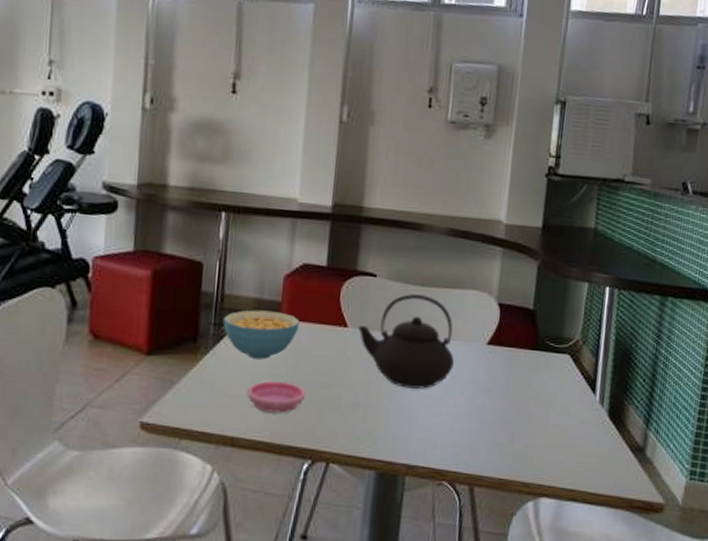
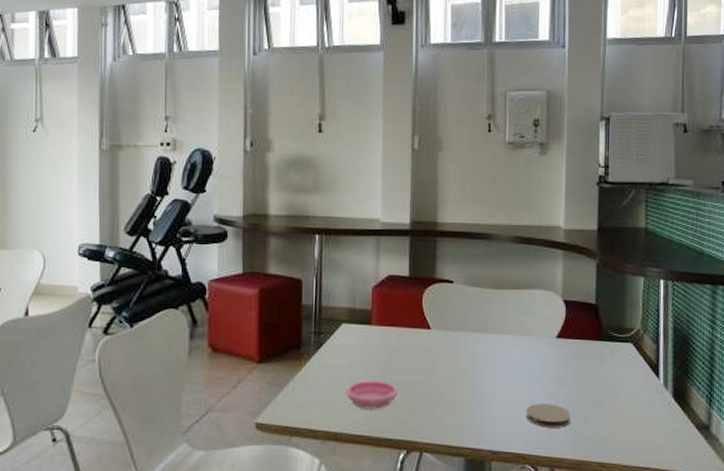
cereal bowl: present [223,310,300,359] -> none [322,318,389,362]
teapot: present [358,294,454,389] -> none [441,296,528,381]
coaster: none [447,415,497,443] -> present [526,403,571,428]

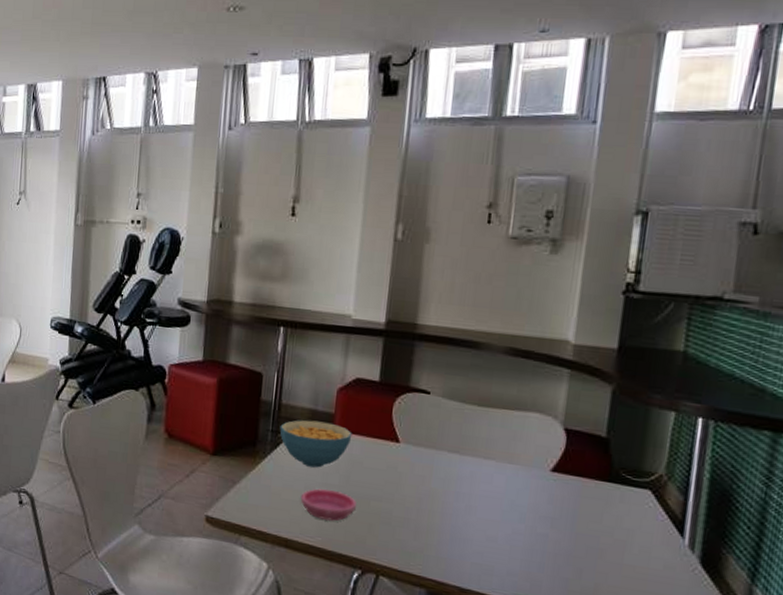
cereal bowl: none [322,318,389,362] -> present [279,420,352,468]
coaster: present [526,403,571,428] -> none [504,543,562,576]

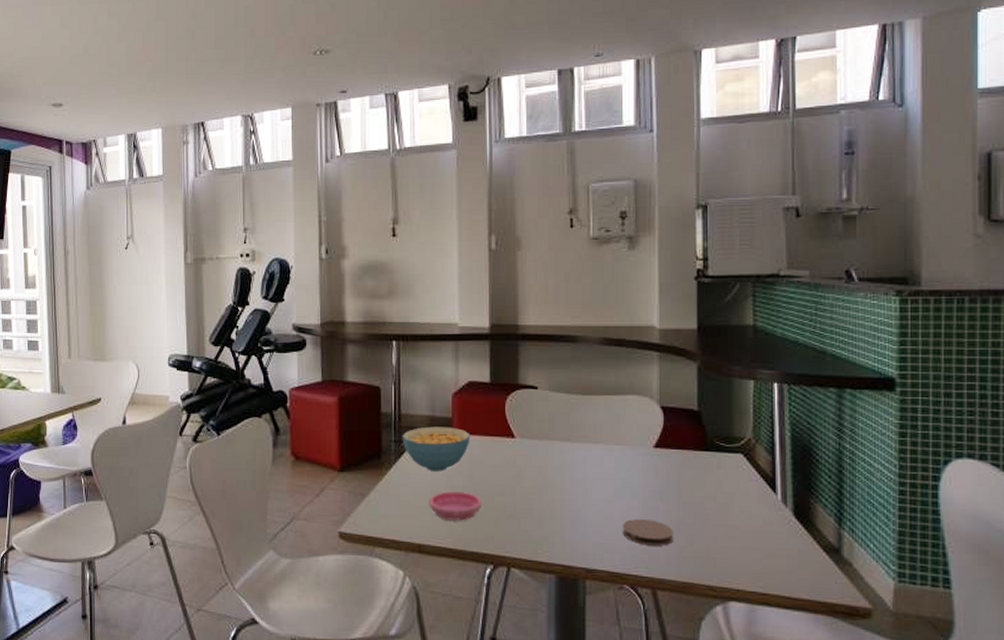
coaster: none [504,543,562,576] -> present [622,518,674,546]

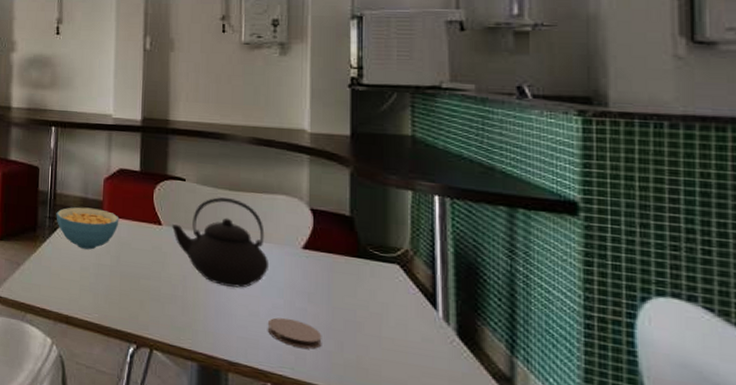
saucer: present [428,491,481,521] -> none [77,268,127,299]
teapot: none [526,403,622,494] -> present [172,197,268,288]

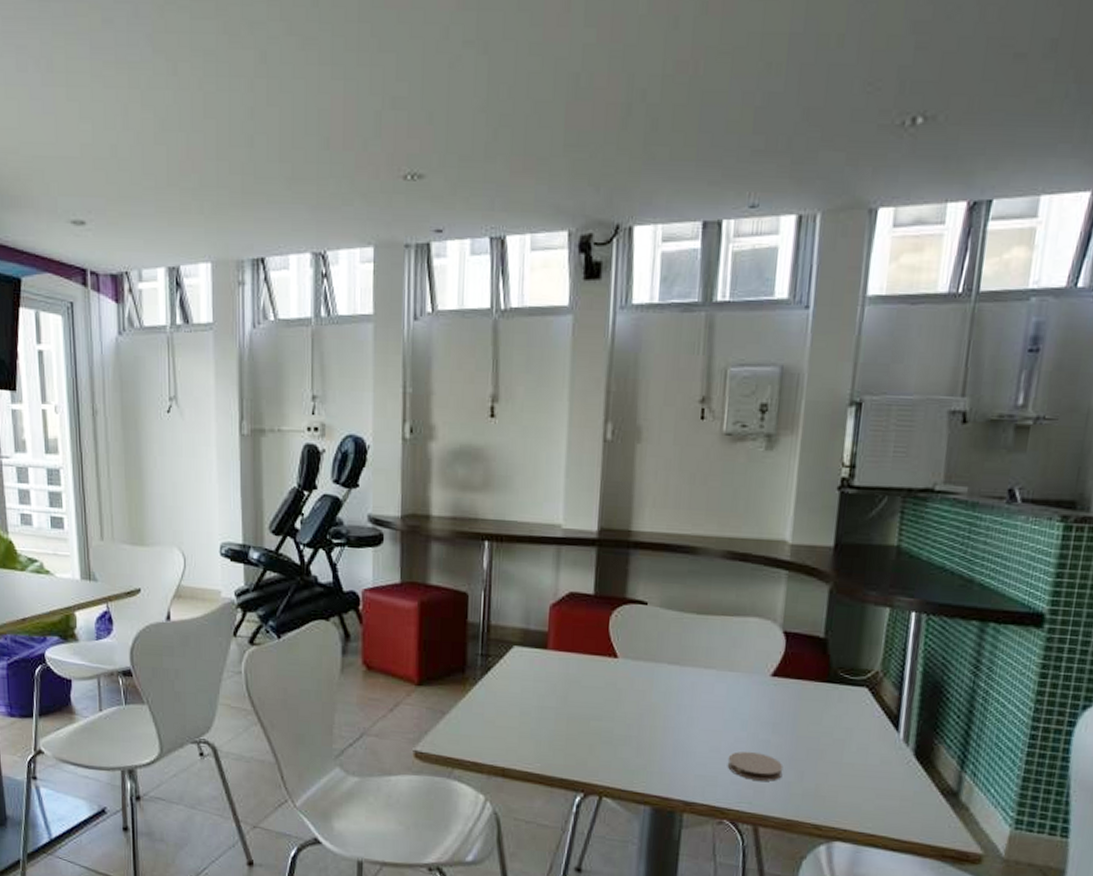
cereal bowl: present [56,207,119,250] -> none [490,640,568,691]
teapot: present [172,197,268,288] -> none [629,622,734,723]

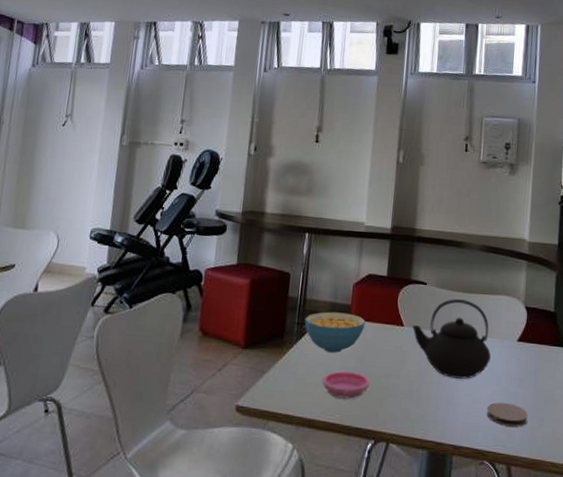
cereal bowl: none [490,640,568,691] -> present [304,311,366,353]
saucer: none [516,712,575,745] -> present [322,371,370,399]
teapot: none [629,622,734,723] -> present [413,299,491,379]

